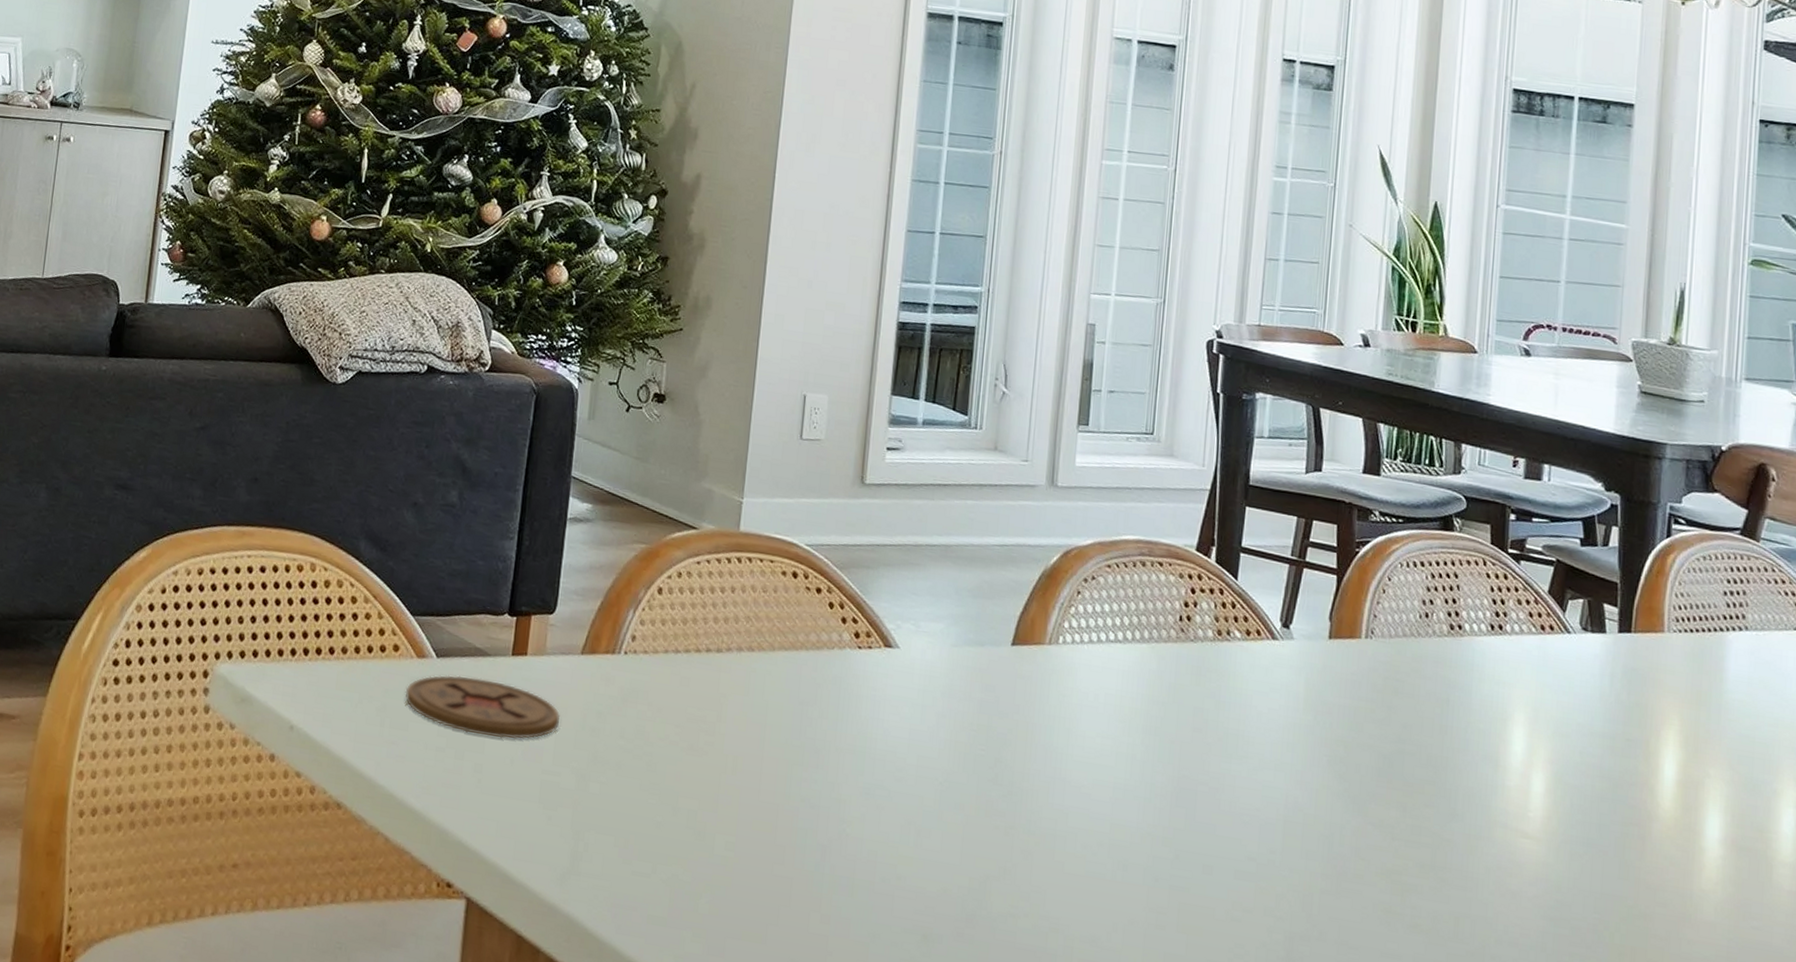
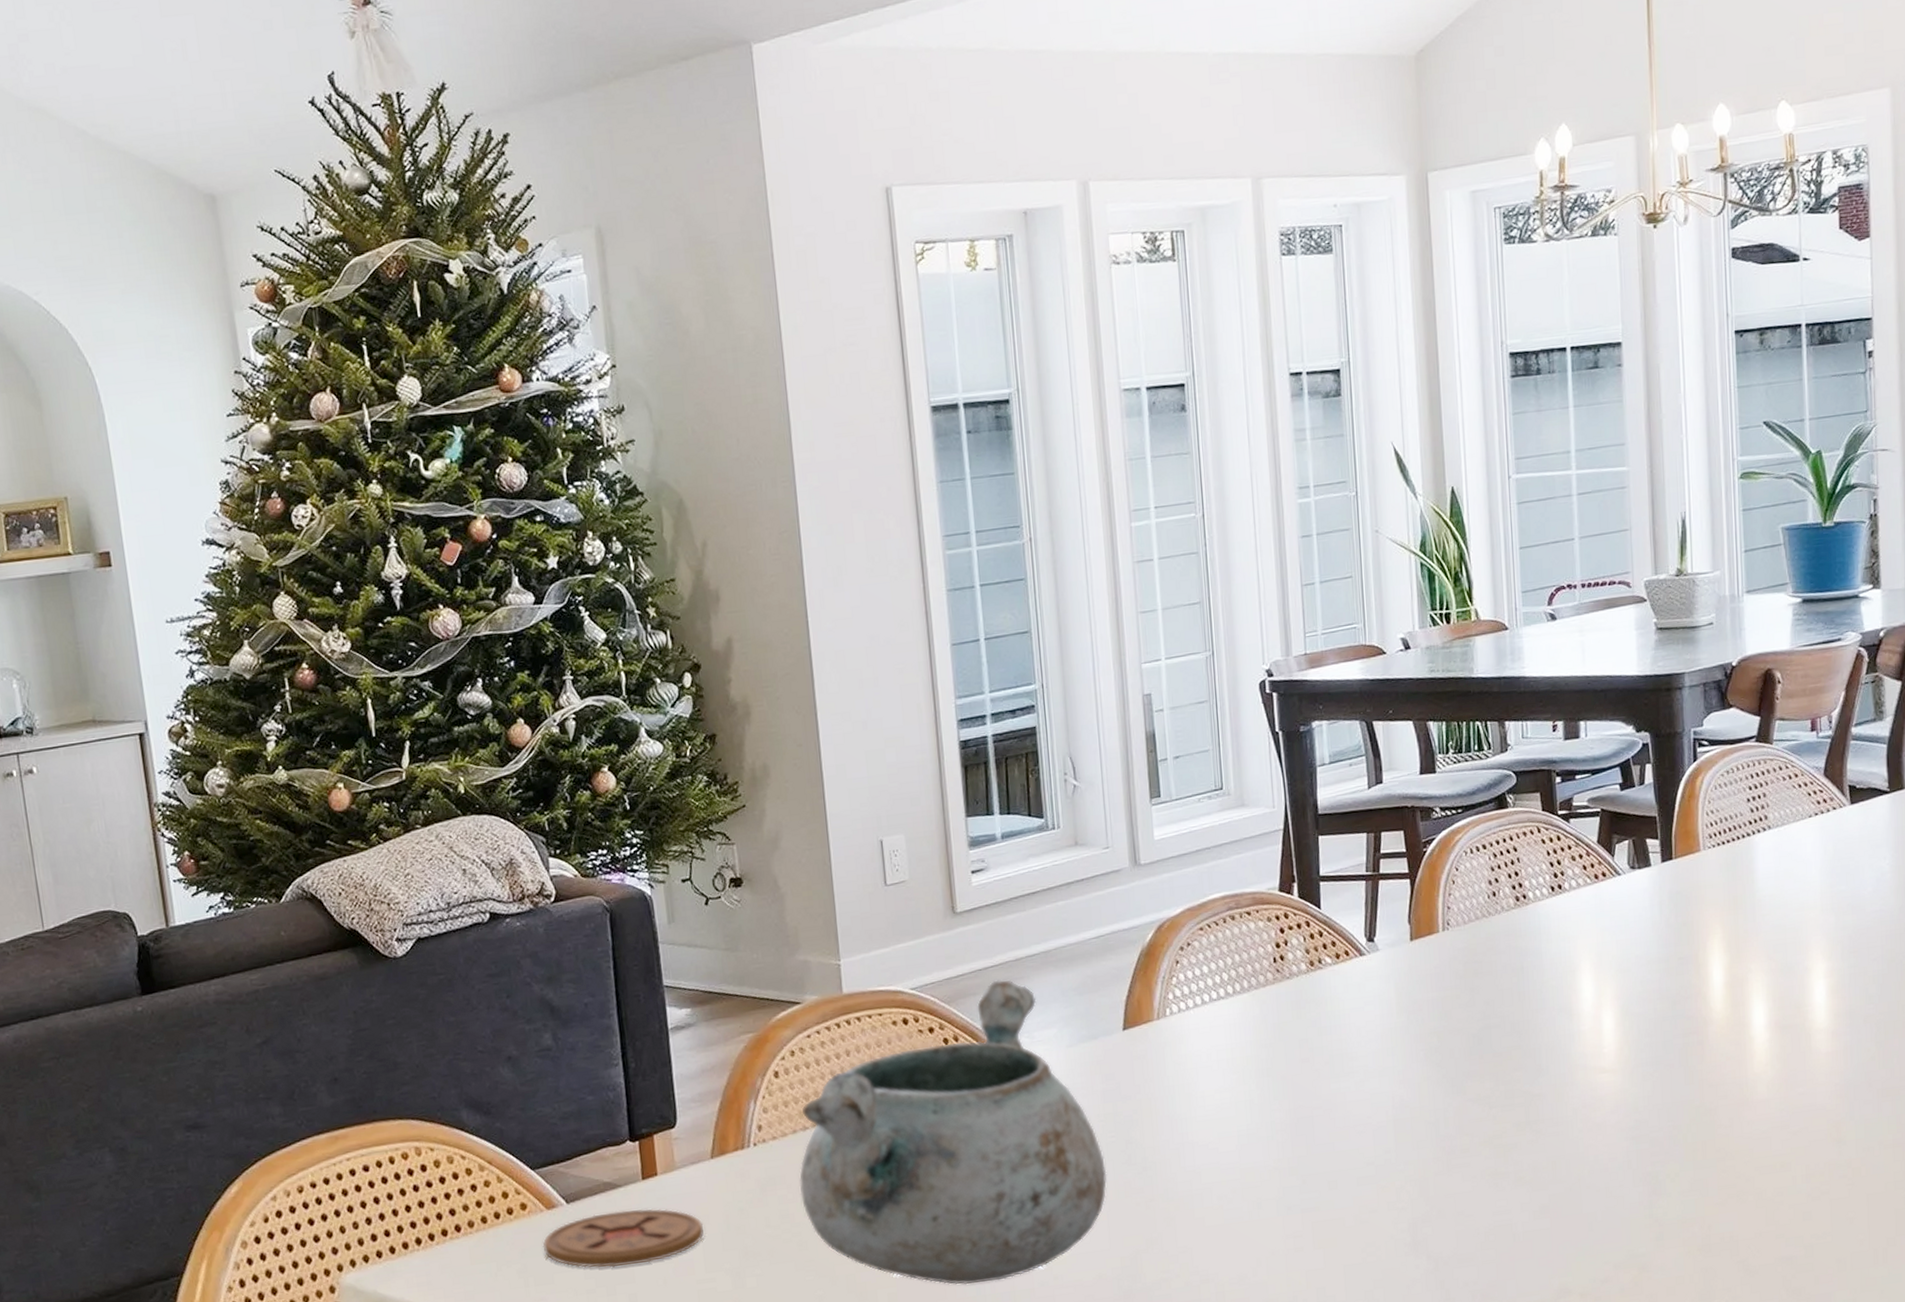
decorative bowl: none [659,559,970,864] -> present [799,979,1107,1285]

